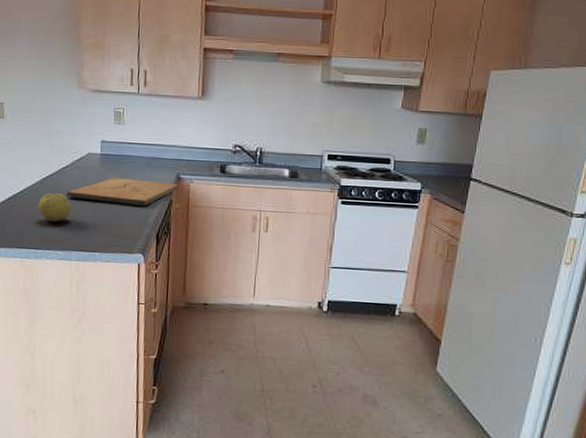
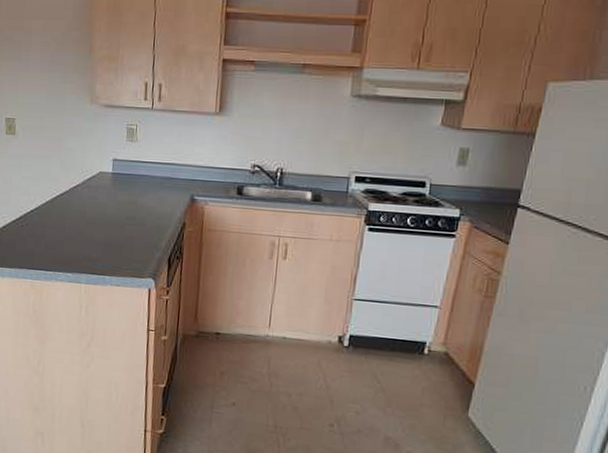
fruit: present [37,193,72,222] -> none [47,213,83,243]
cutting board: present [66,177,179,205] -> none [76,197,193,228]

